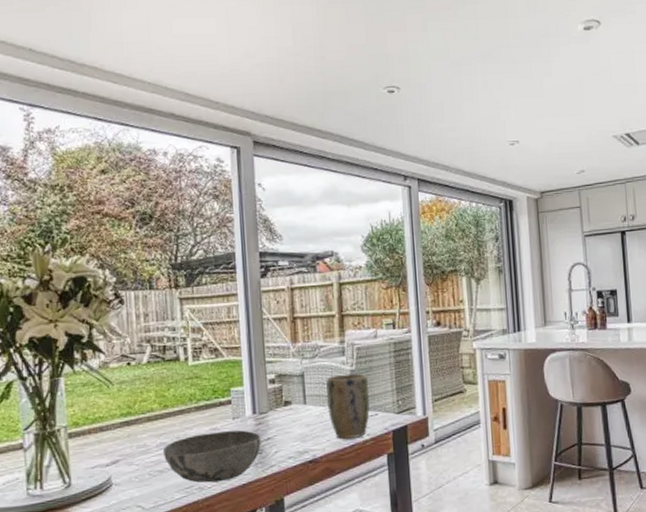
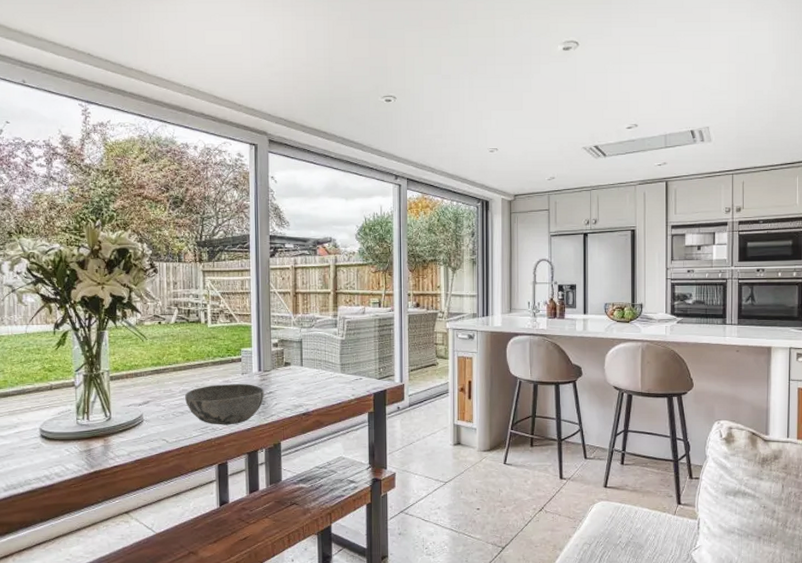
plant pot: present [326,373,371,439] -> none [320,343,356,397]

